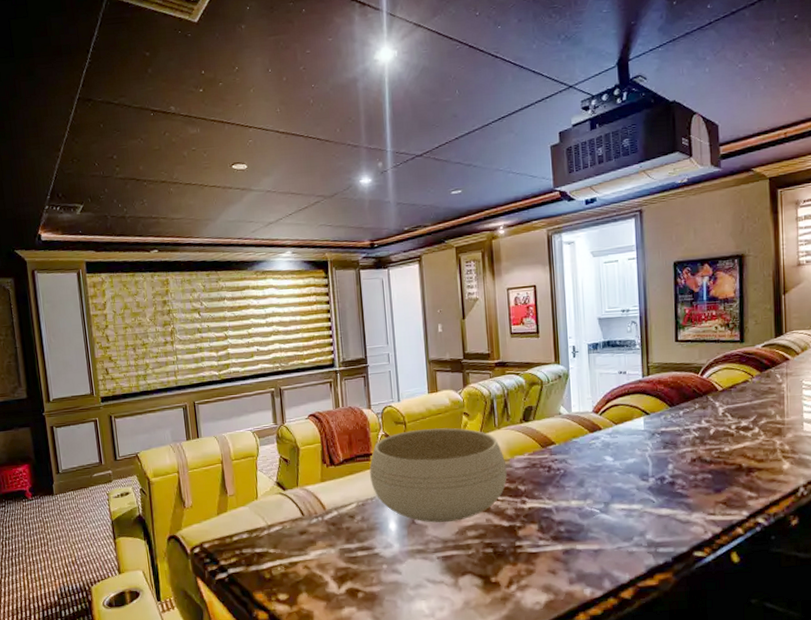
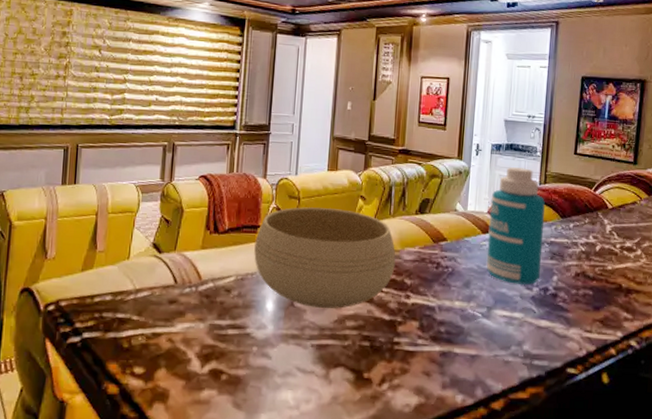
bottle: none [594,363,655,478] -> present [486,167,545,285]

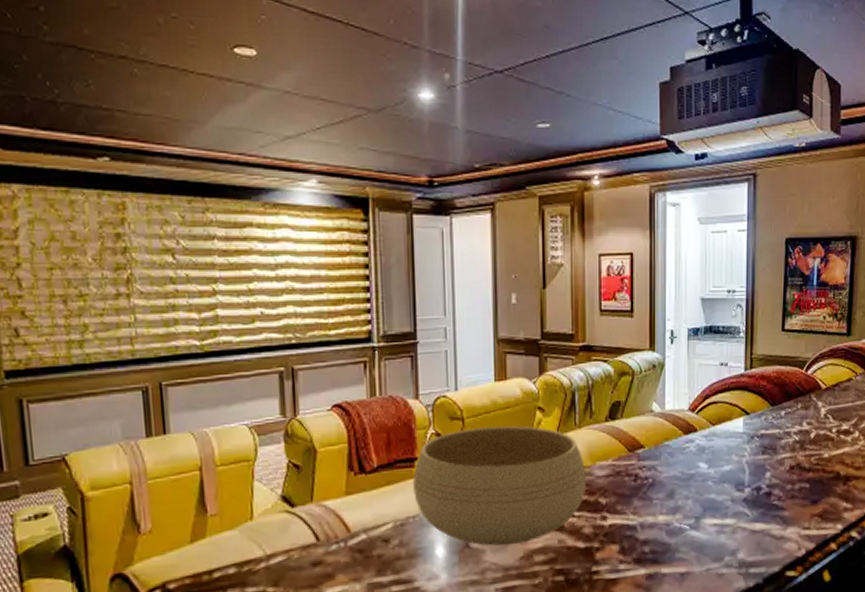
bottle: present [486,167,545,285] -> none [691,353,753,488]

